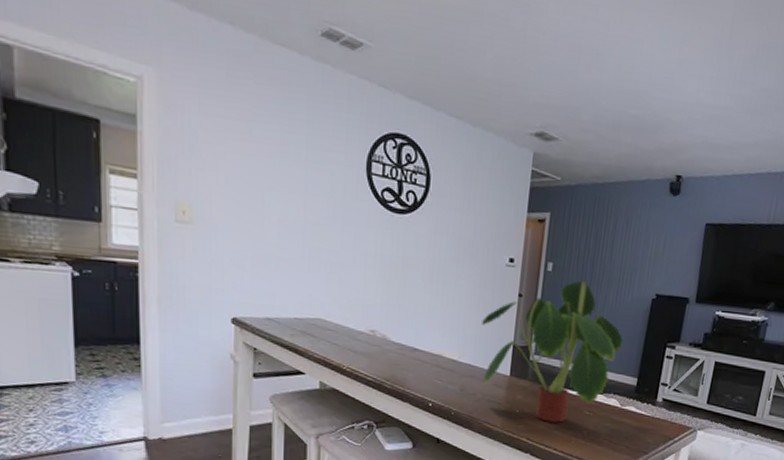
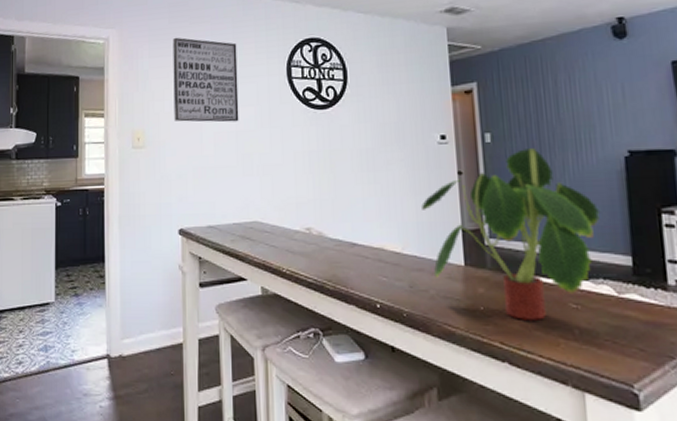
wall art: none [230,96,312,212] -> present [173,37,239,123]

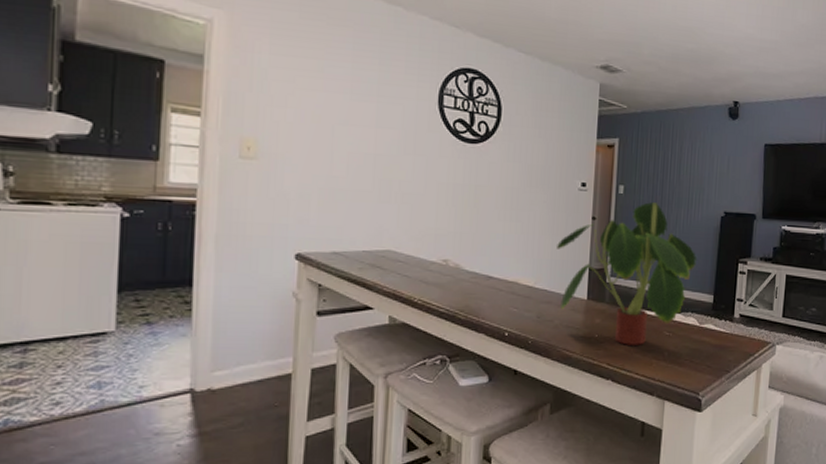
wall art: present [173,37,239,123] -> none [298,36,384,144]

